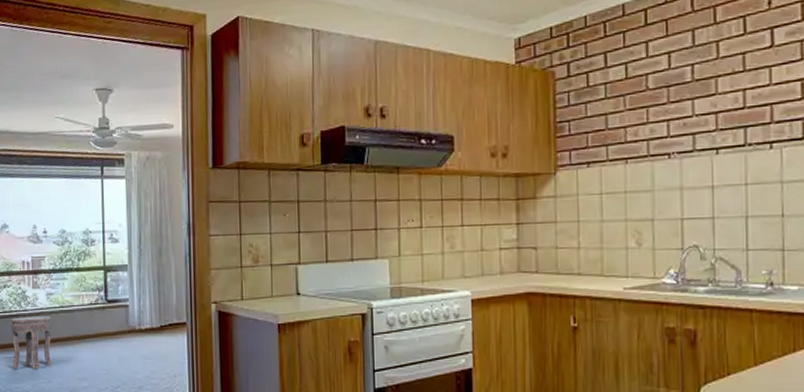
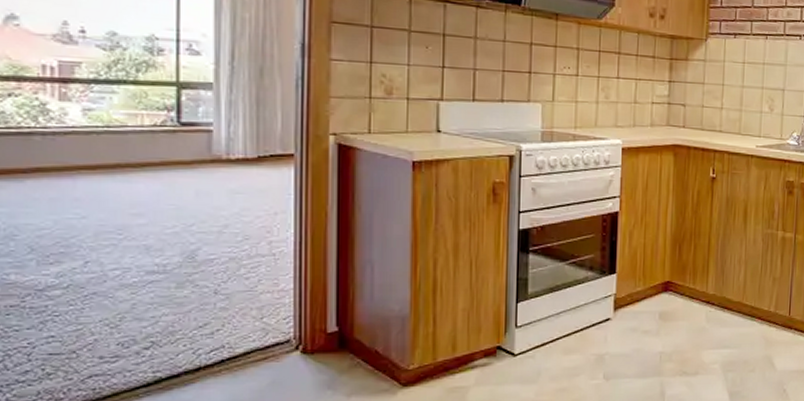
side table: present [11,316,51,369] -> none [20,135,89,201]

